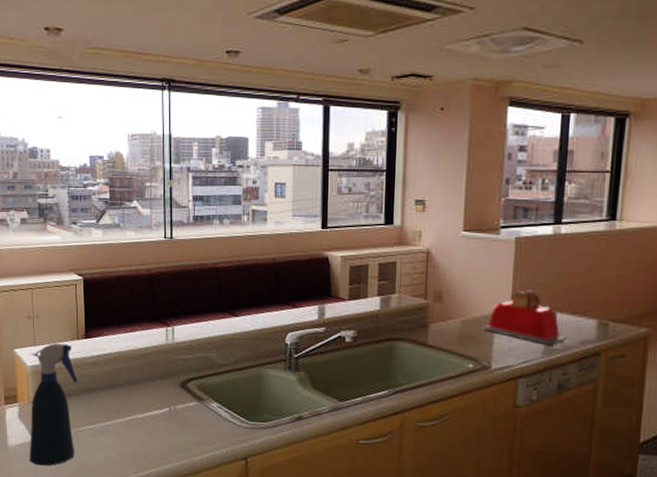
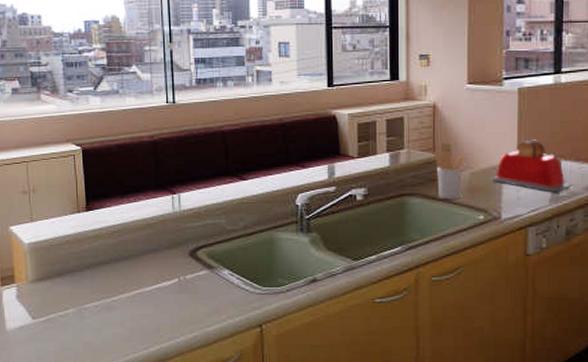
spray bottle: present [29,342,78,466] -> none [28,217,80,348]
utensil holder: none [424,296,457,347] -> present [433,150,465,200]

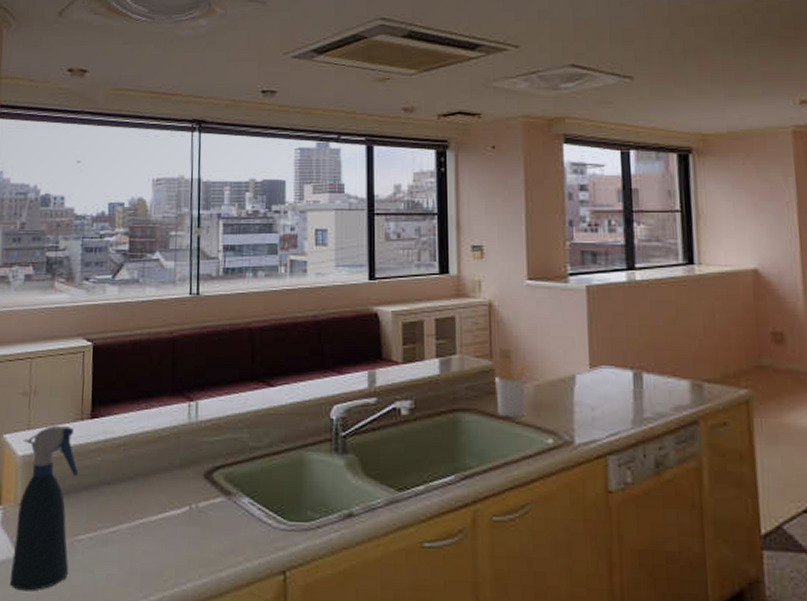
spray bottle: none [28,217,80,348] -> present [9,425,79,592]
toaster: present [490,139,572,193] -> none [559,346,658,413]

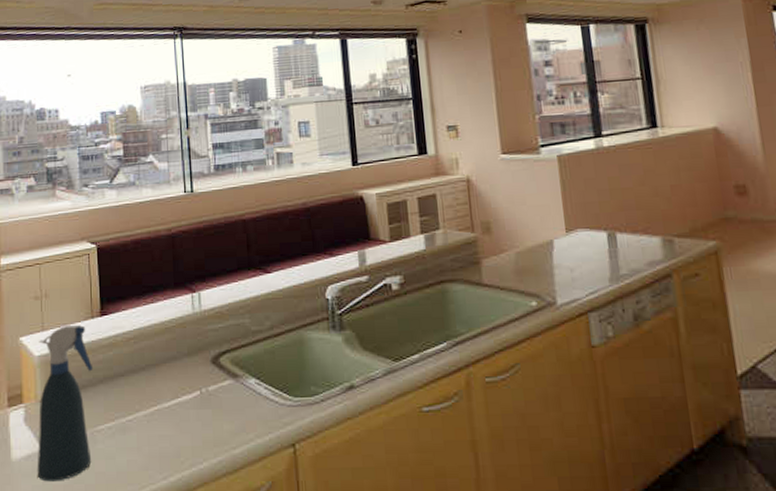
utensil holder: present [490,357,528,418] -> none [472,228,508,285]

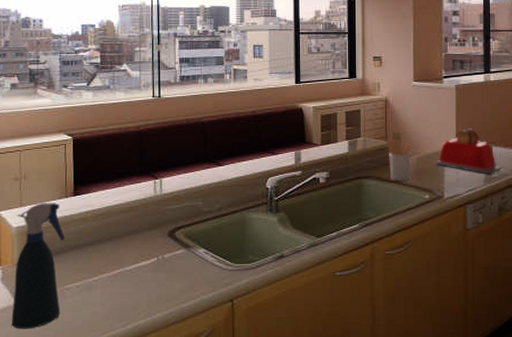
utensil holder: none [472,228,508,285] -> present [386,138,413,181]
toaster: none [538,211,632,271] -> present [434,128,502,175]

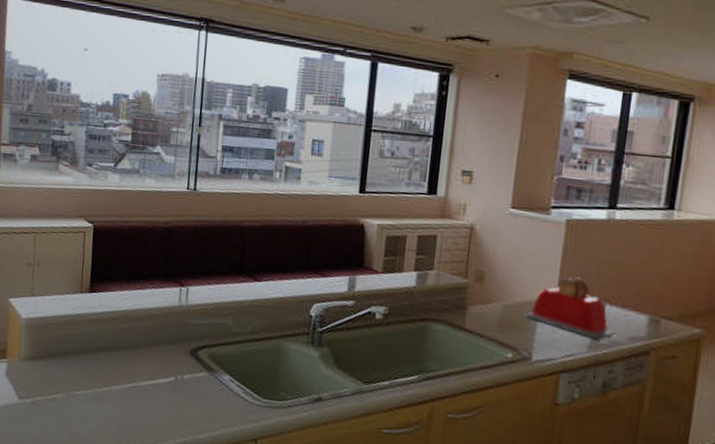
spray bottle: present [11,202,65,329] -> none [13,294,77,433]
utensil holder: present [386,138,413,181] -> none [464,276,499,332]

